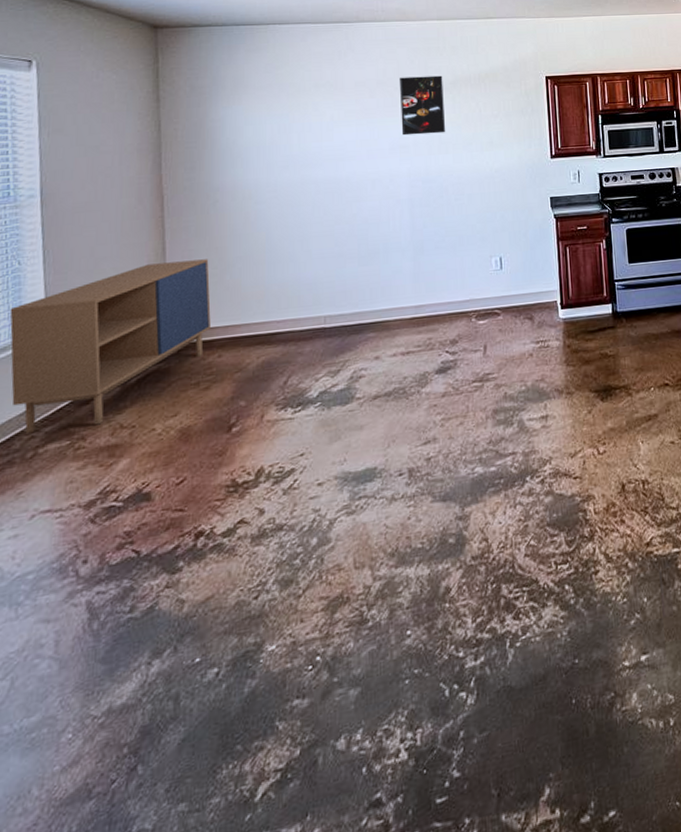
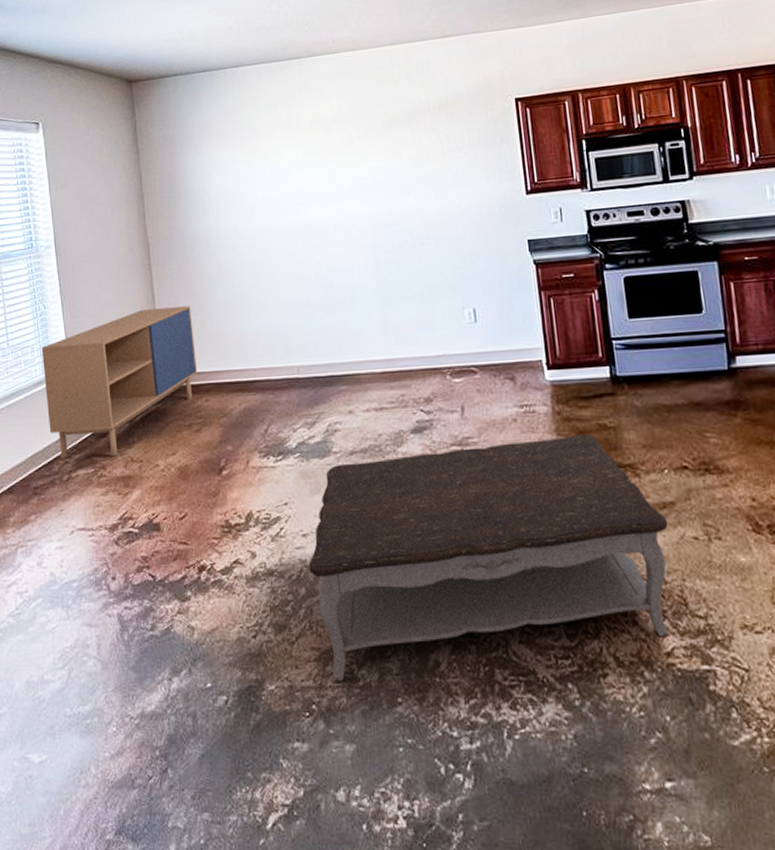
coffee table: none [322,363,652,629] -> present [308,434,669,682]
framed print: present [399,75,446,136] -> none [354,107,407,176]

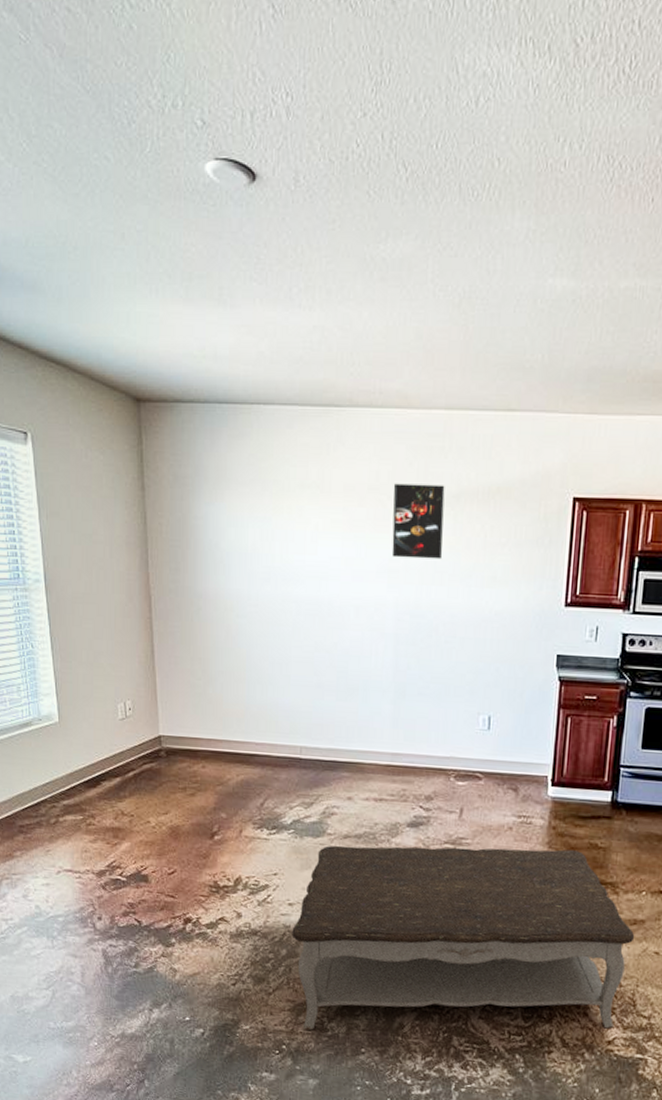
storage cabinet: present [41,306,197,459] -> none [28,665,195,808]
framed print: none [354,107,407,176] -> present [392,483,445,560]

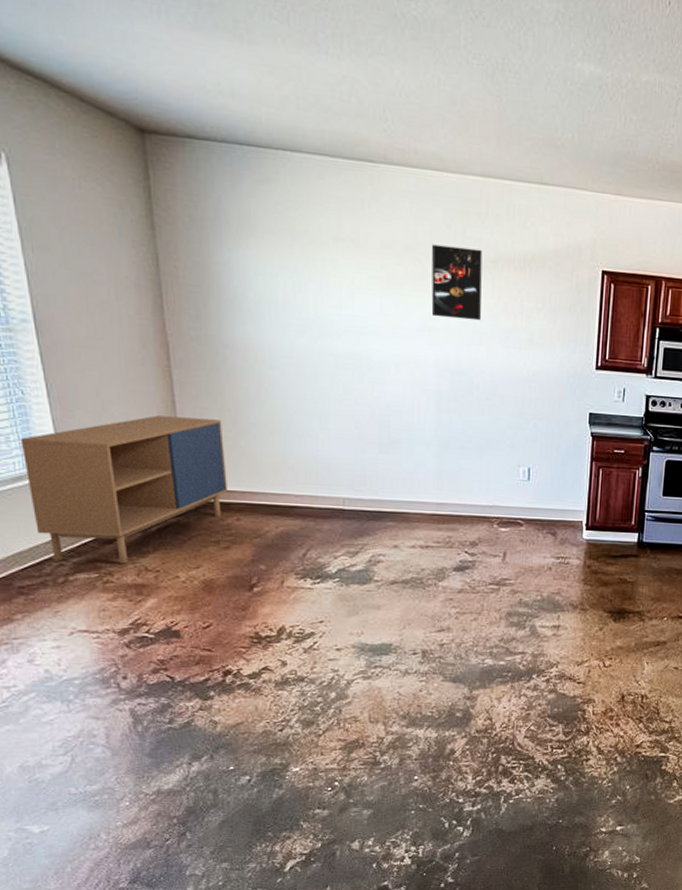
storage cabinet: none [28,665,195,808] -> present [20,415,227,564]
coffee table: present [292,845,635,1031] -> none [340,585,658,765]

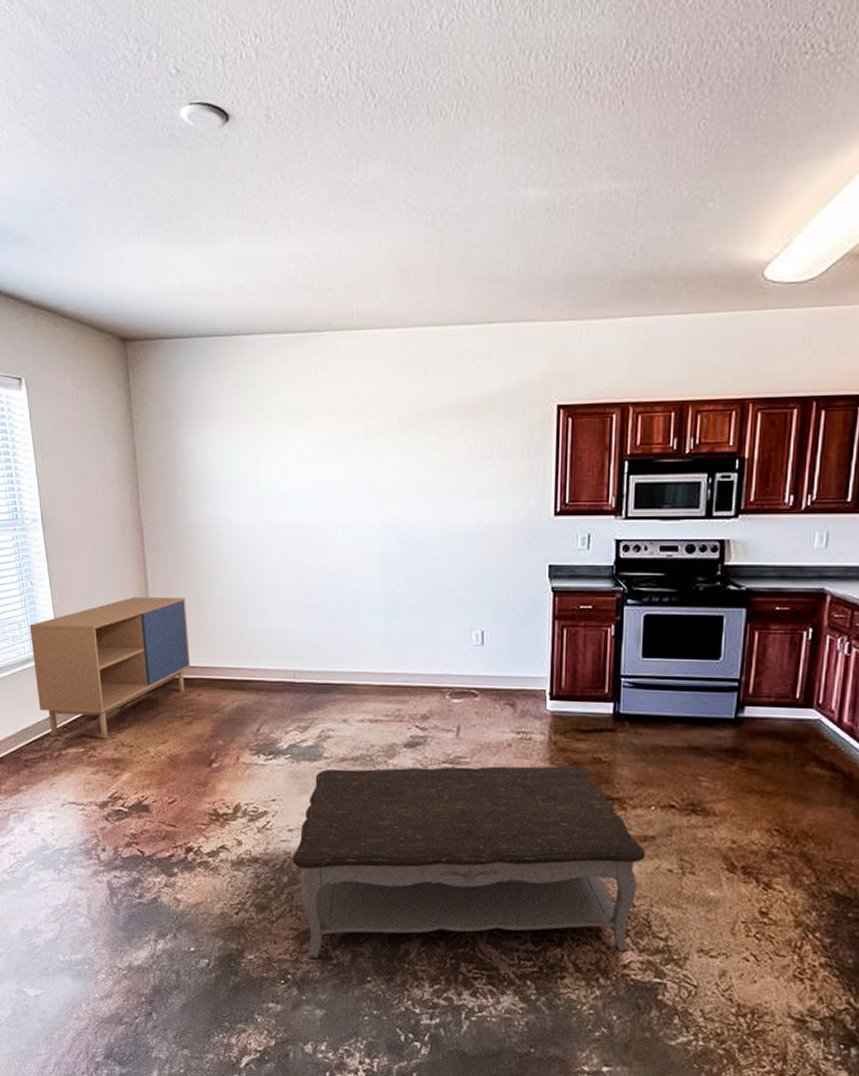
coffee table: none [340,585,658,765] -> present [292,765,646,959]
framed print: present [431,244,482,321] -> none [375,401,428,477]

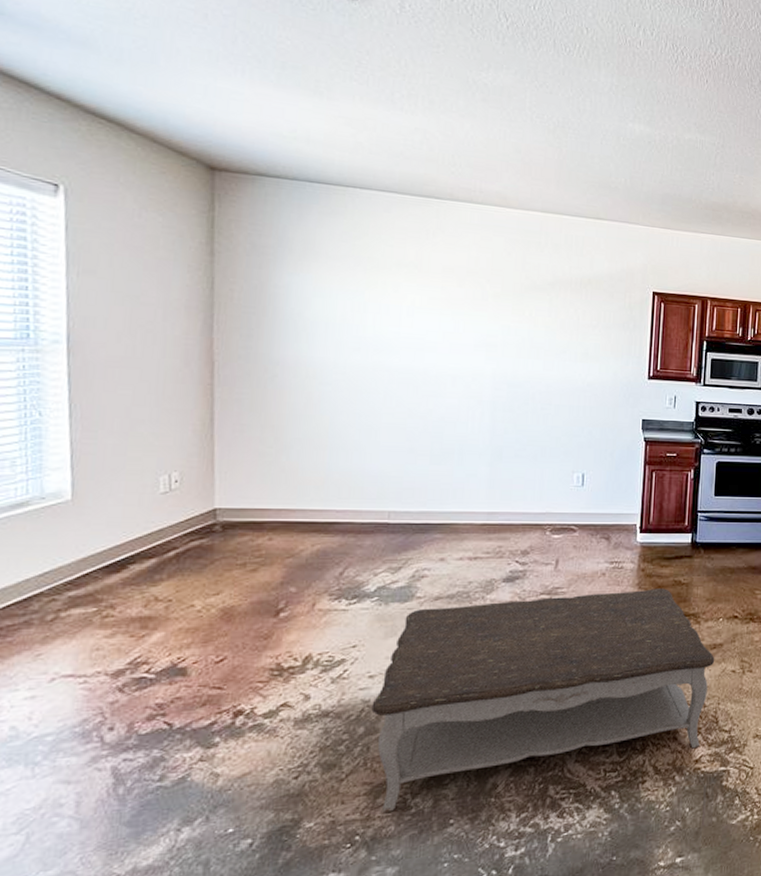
storage cabinet: present [29,597,190,739] -> none [28,434,263,596]

